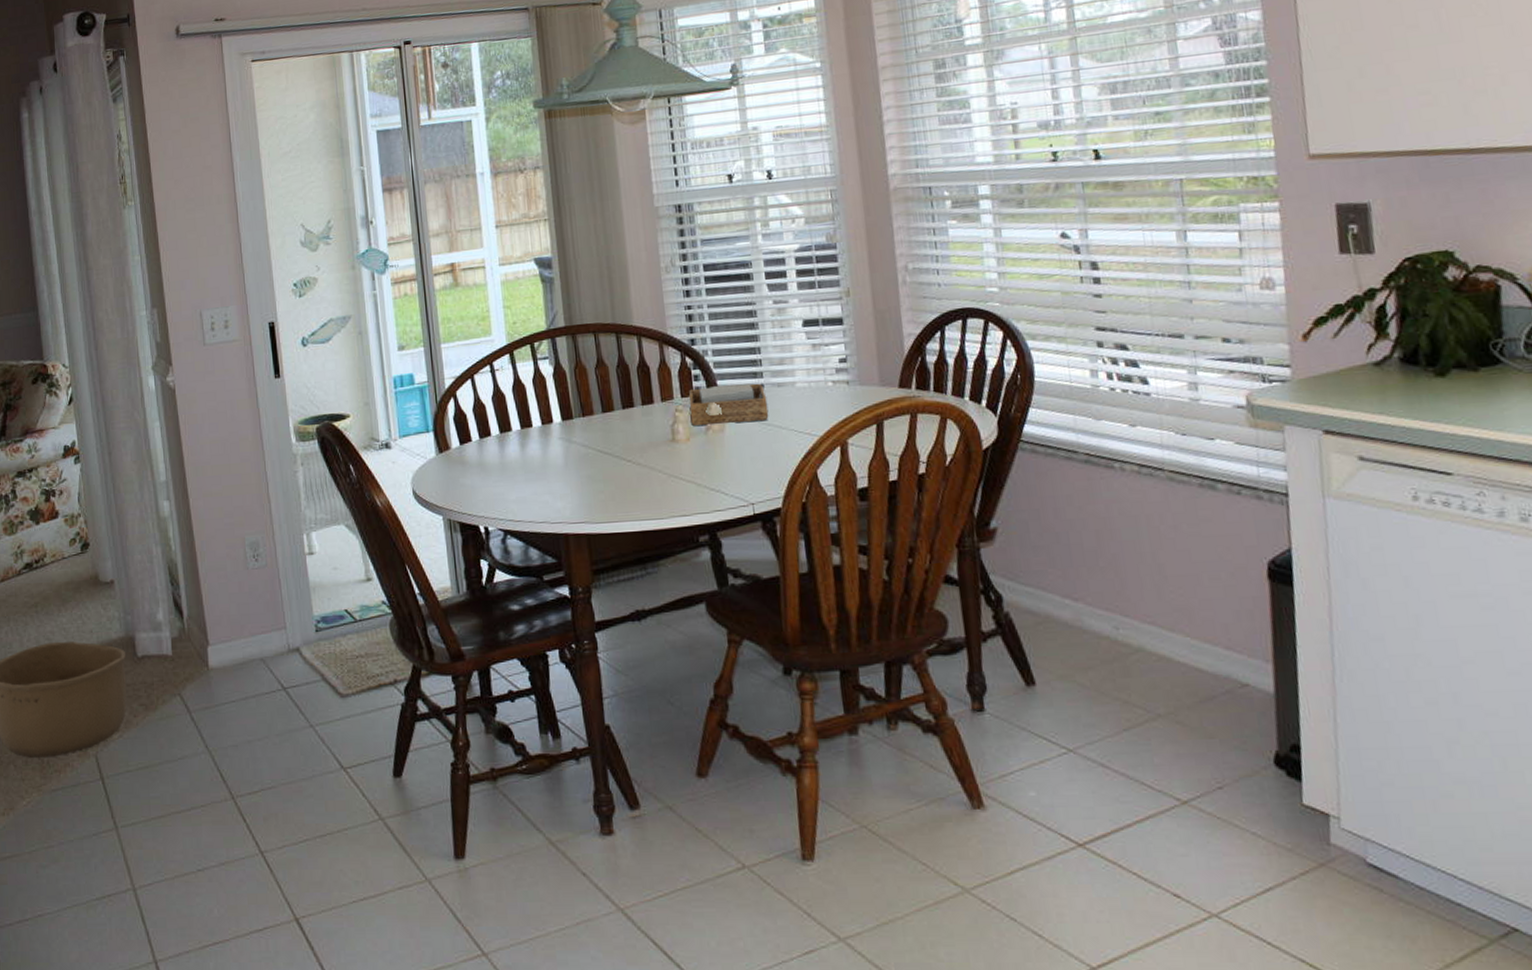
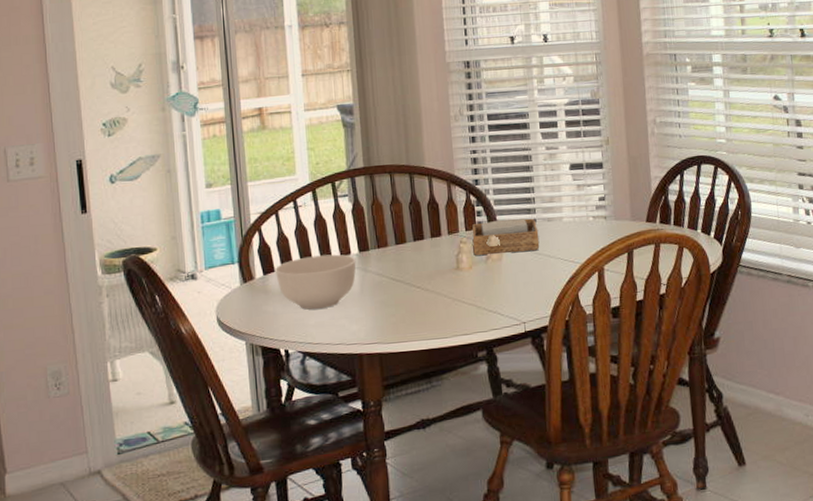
bowl: none [471,422,560,484] -> present [274,254,356,310]

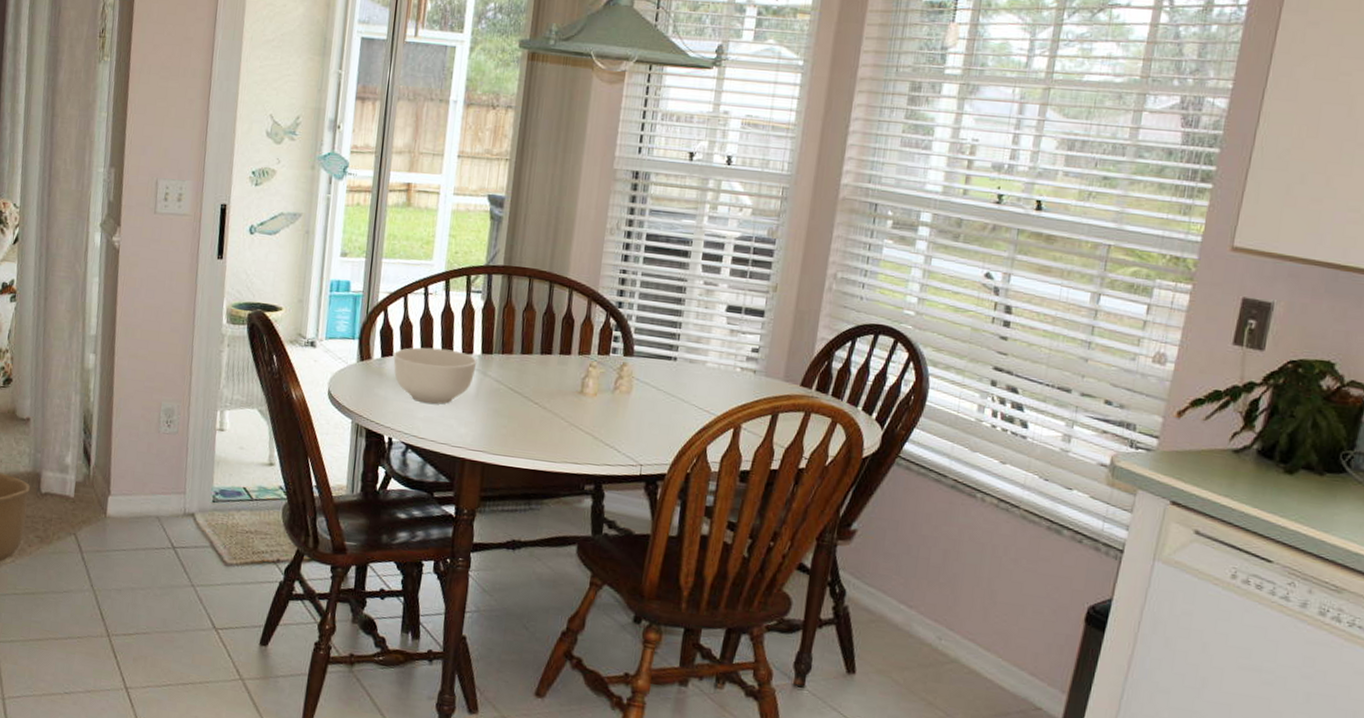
napkin holder: present [472,218,540,256] -> none [601,349,677,392]

